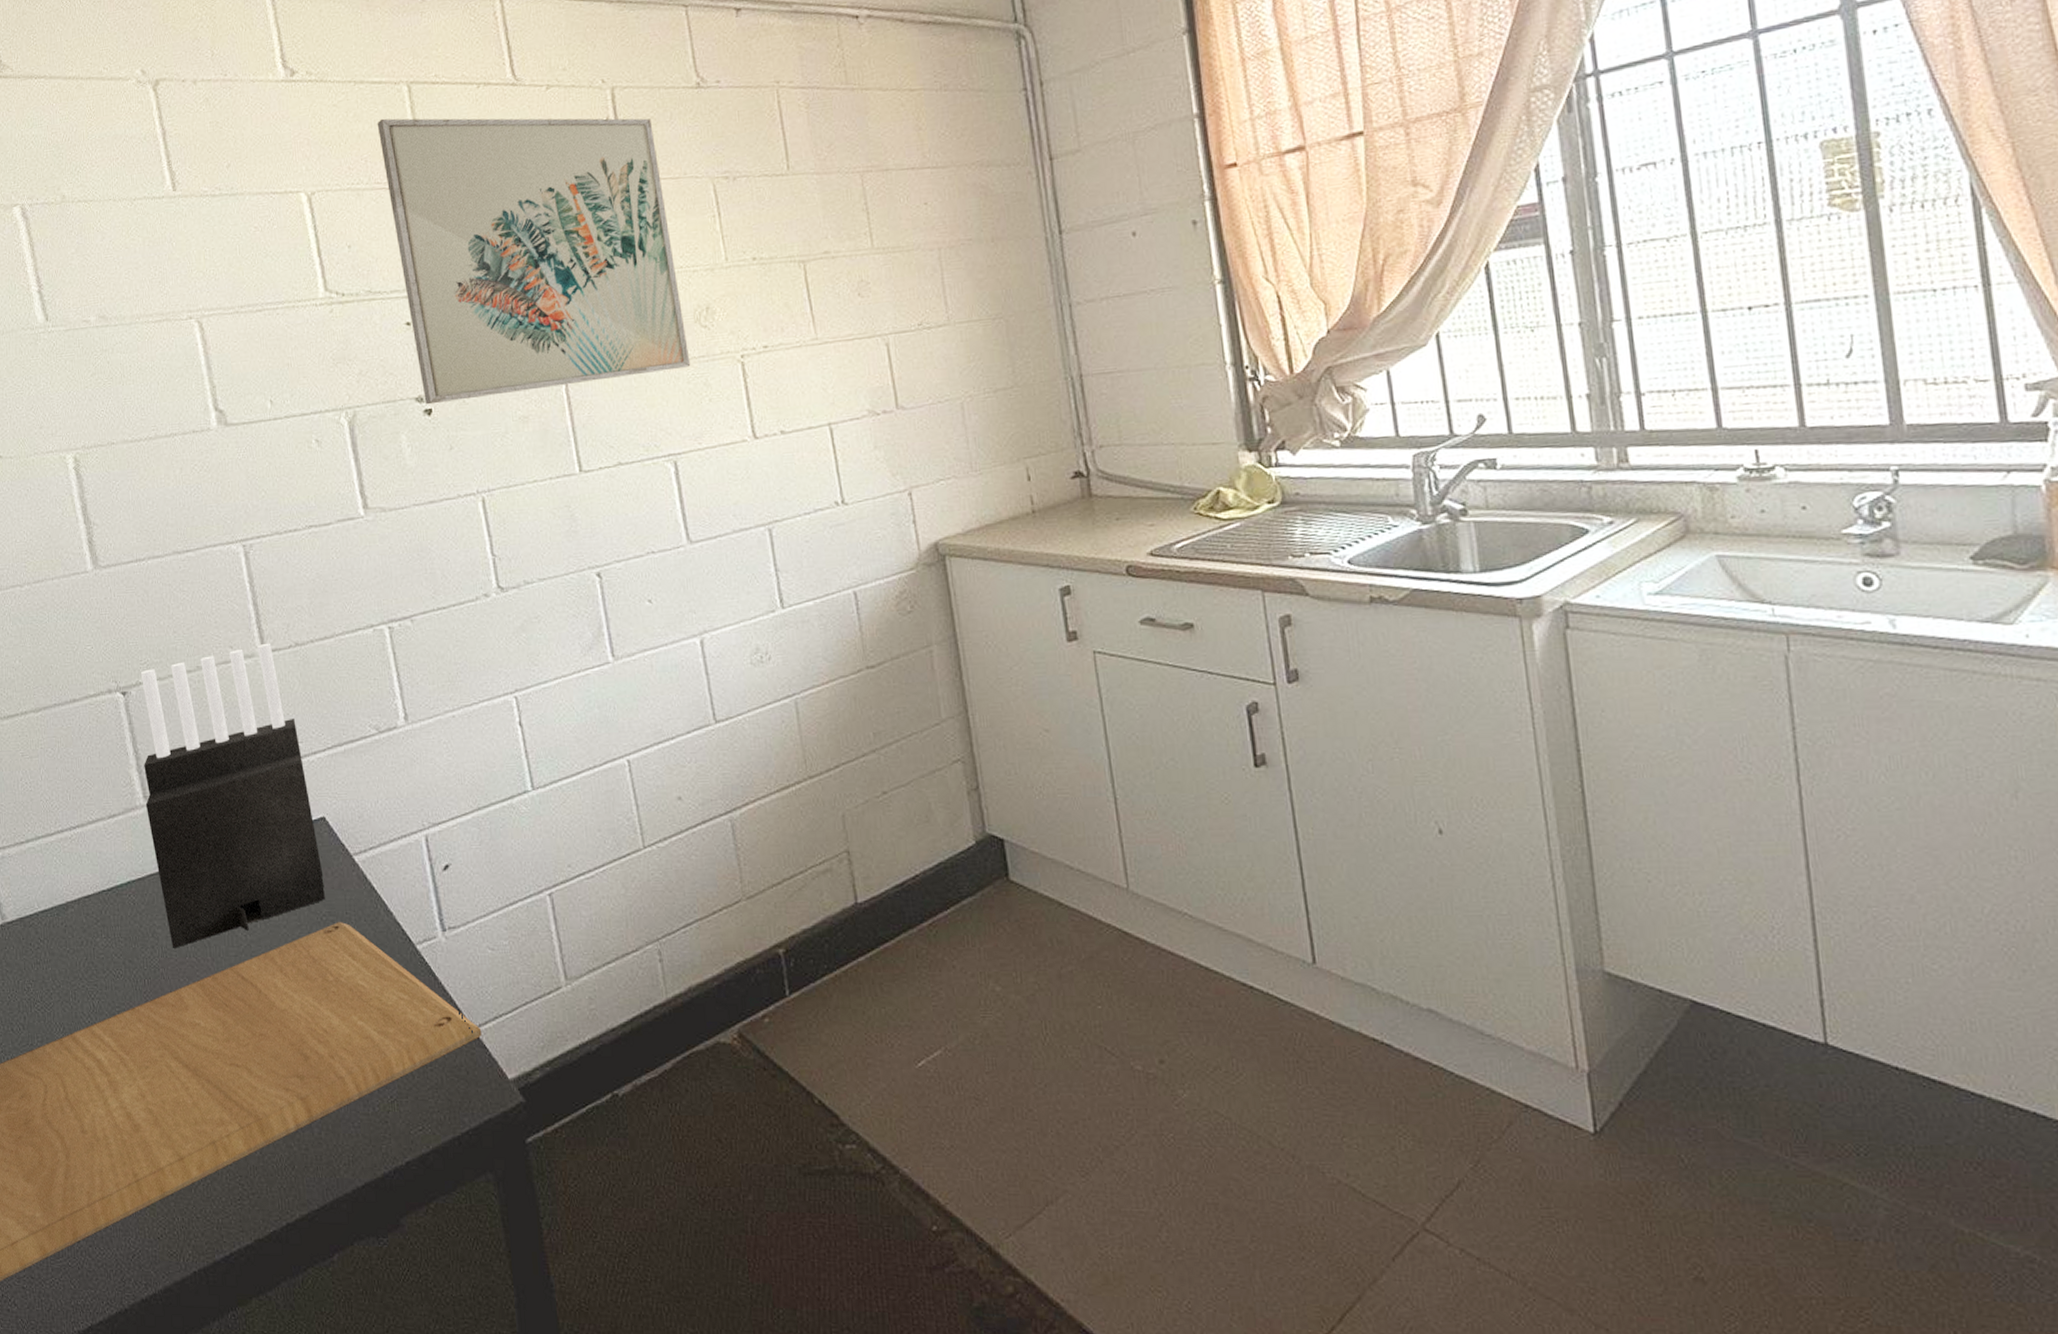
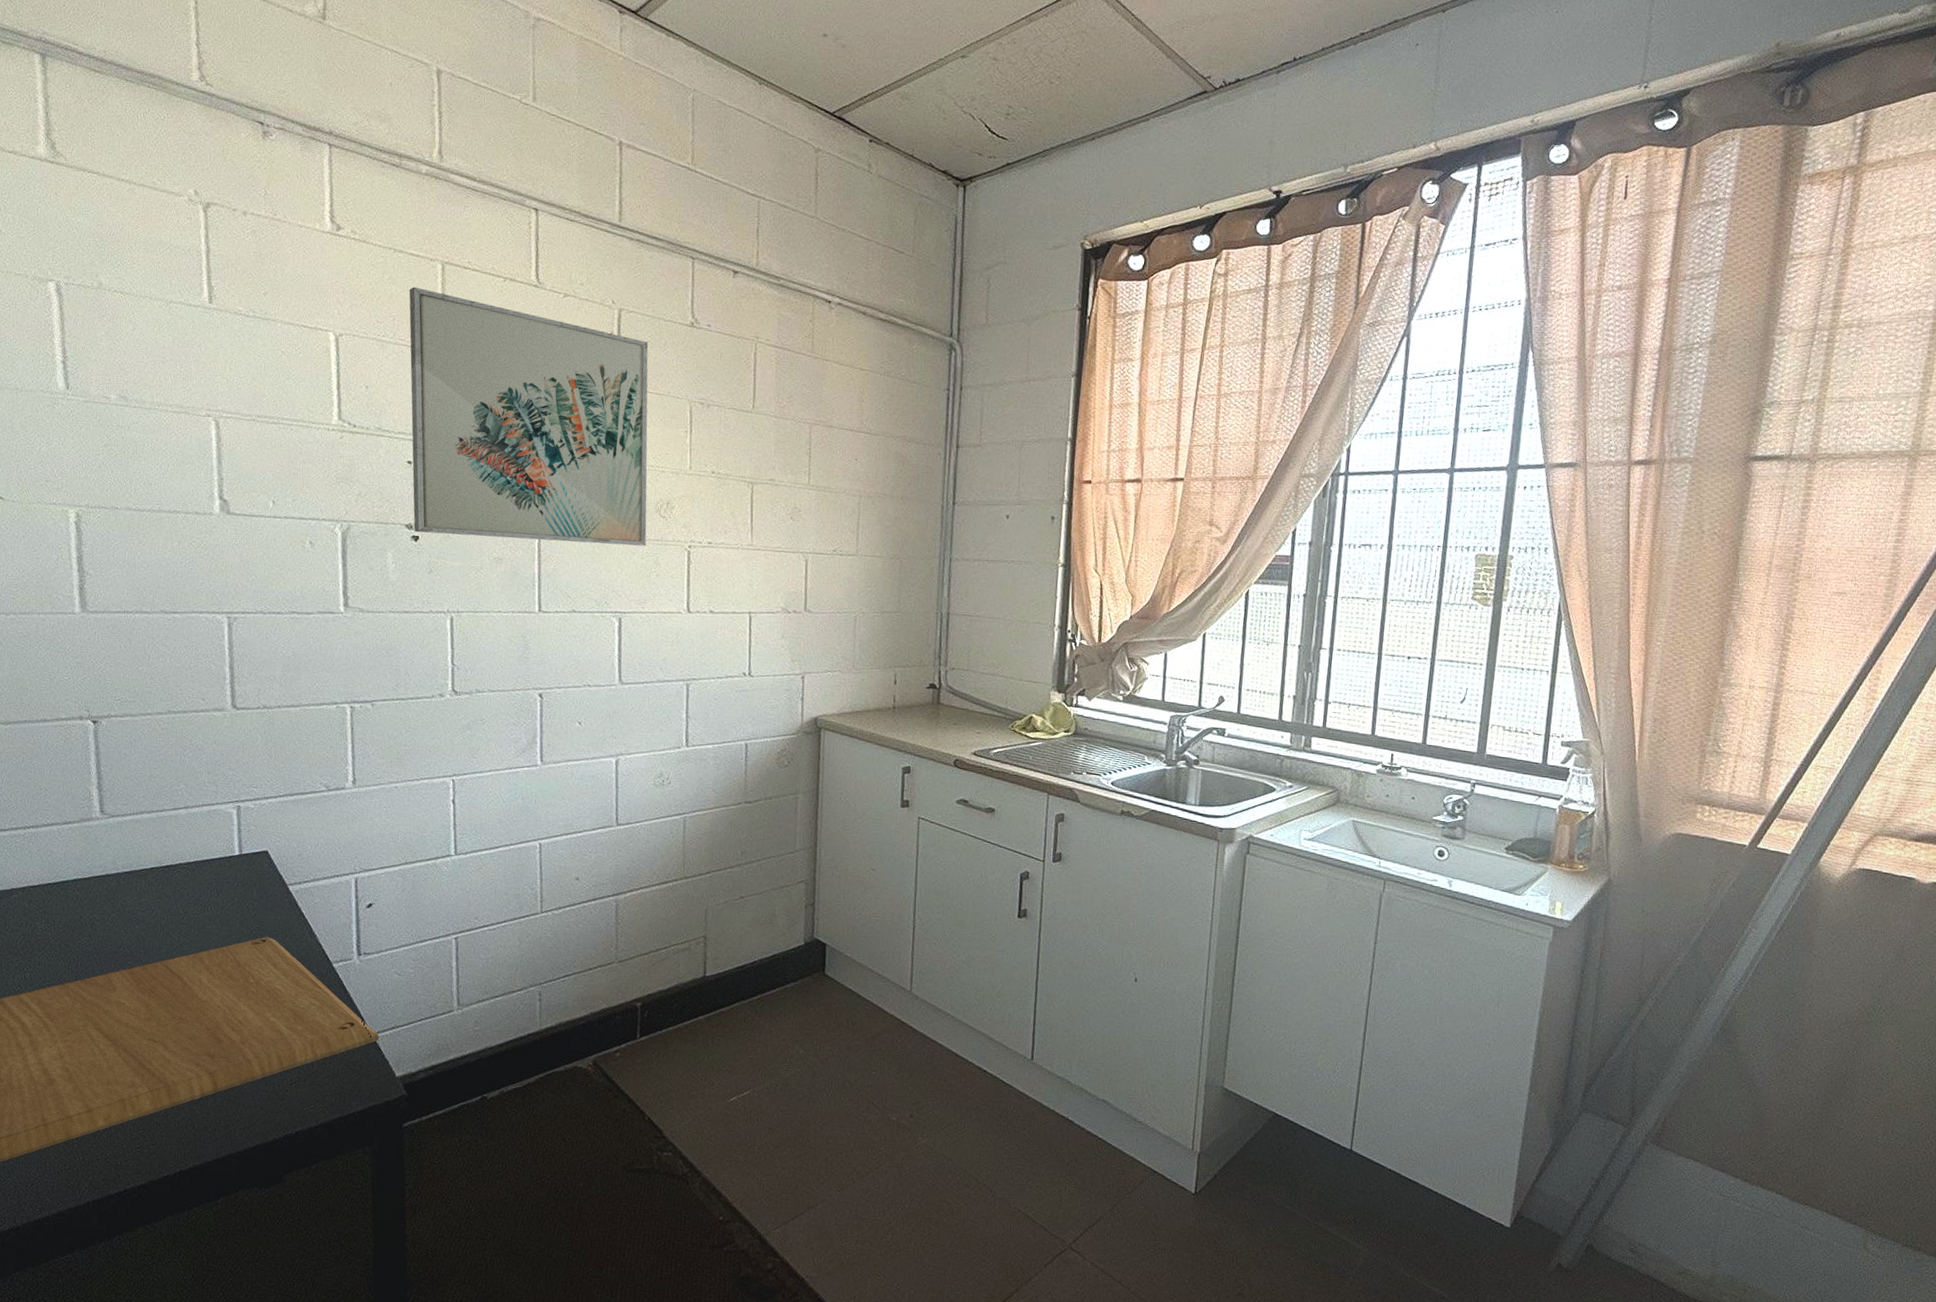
knife block: present [140,643,325,948] -> none [101,701,259,940]

